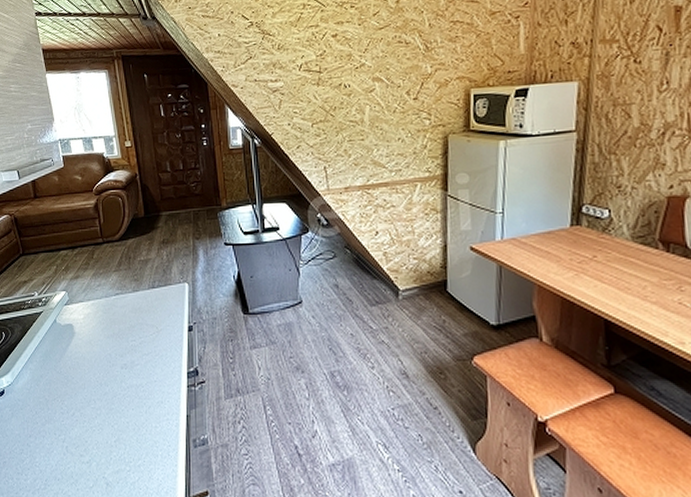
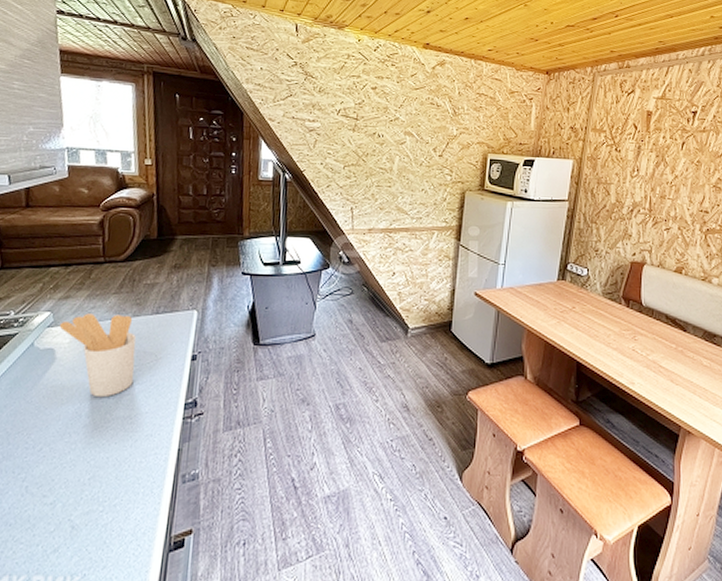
utensil holder: none [74,290,141,368] -> present [59,313,136,398]

